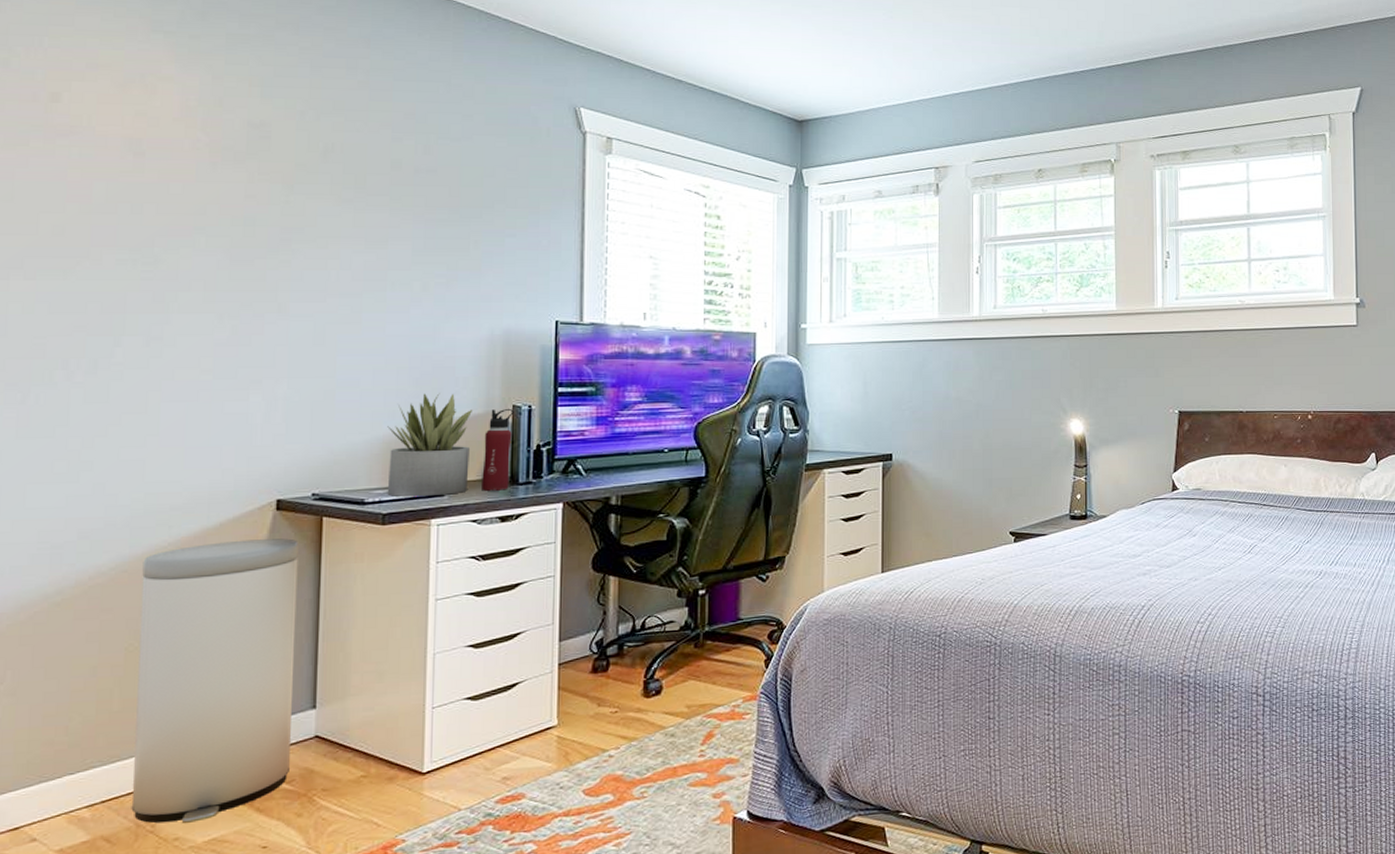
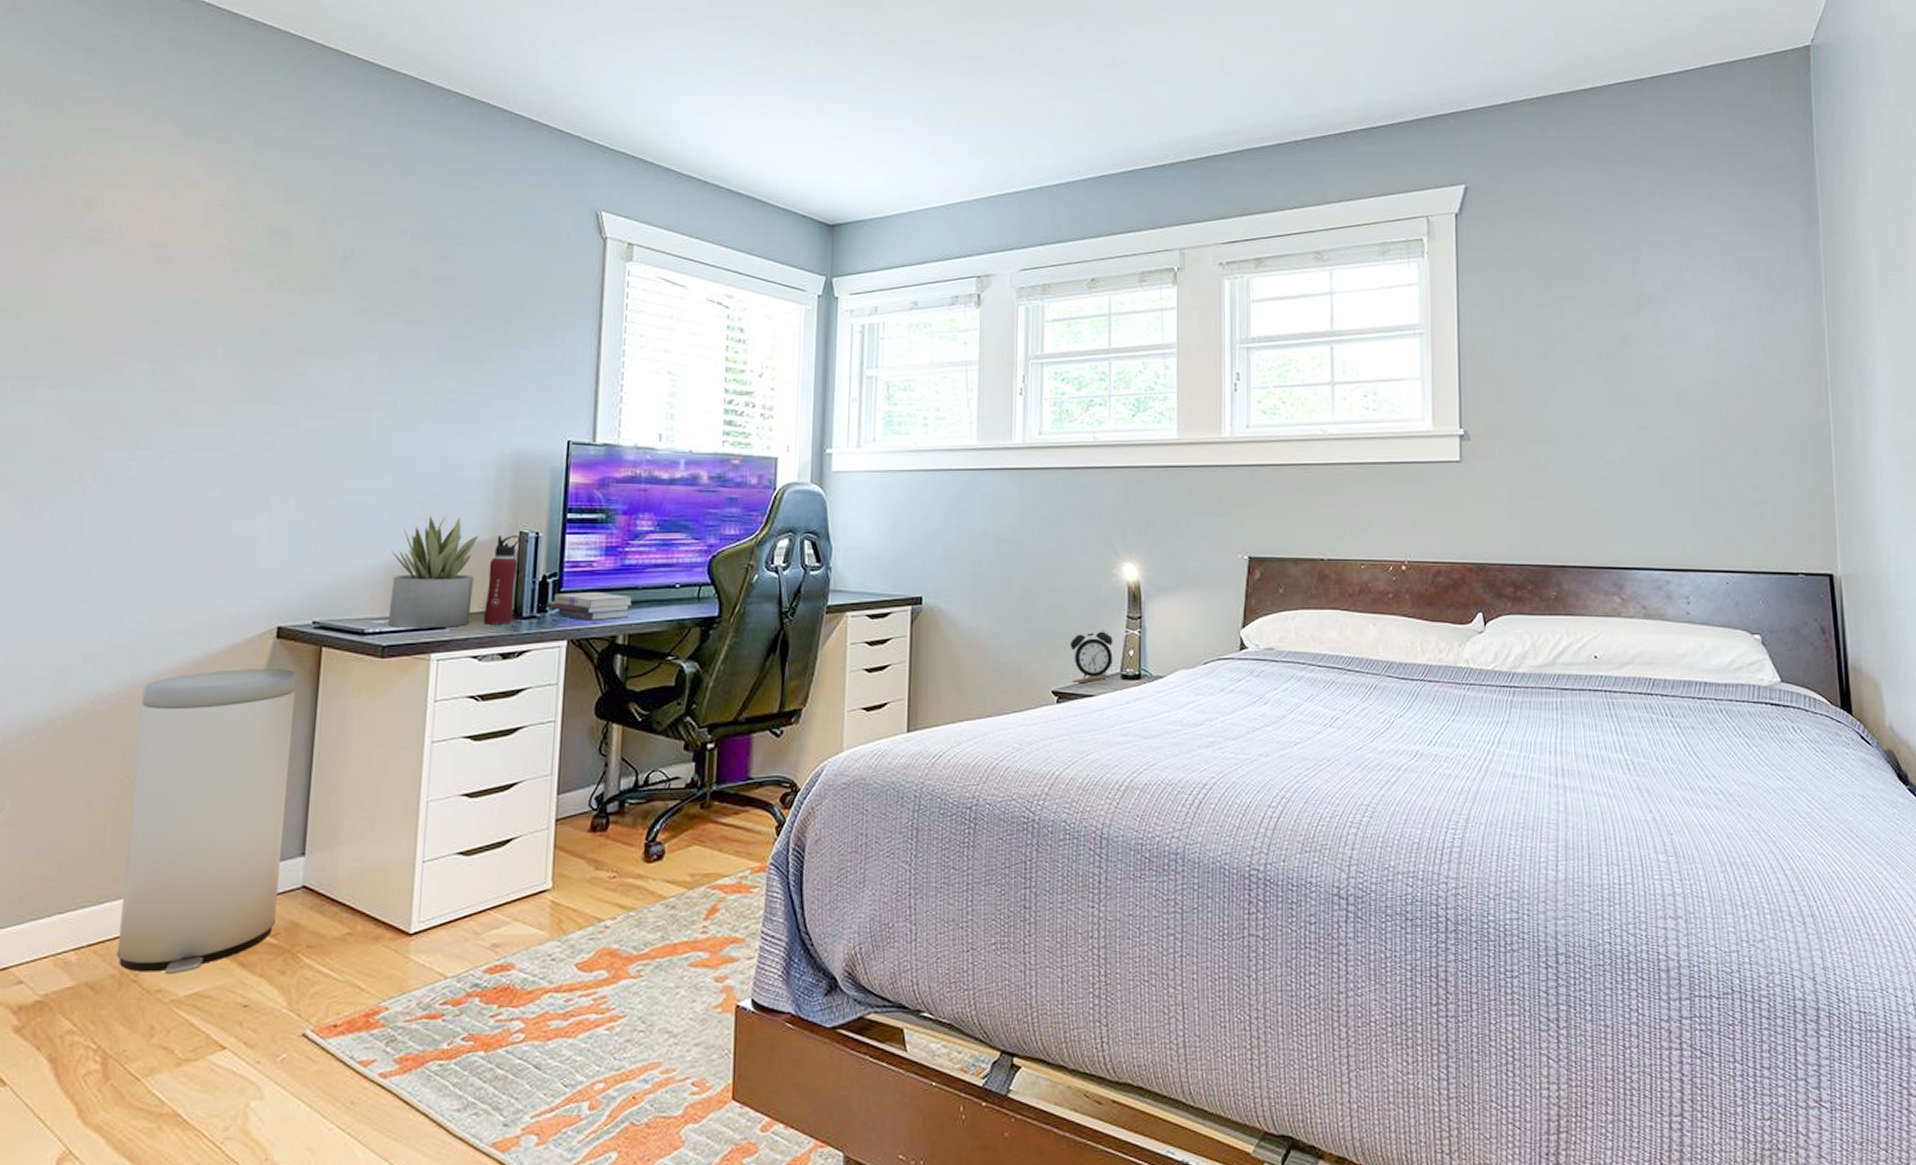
books: none [541,457,623,485] -> present [546,591,632,622]
alarm clock: none [1024,476,1066,525] -> present [1070,628,1117,684]

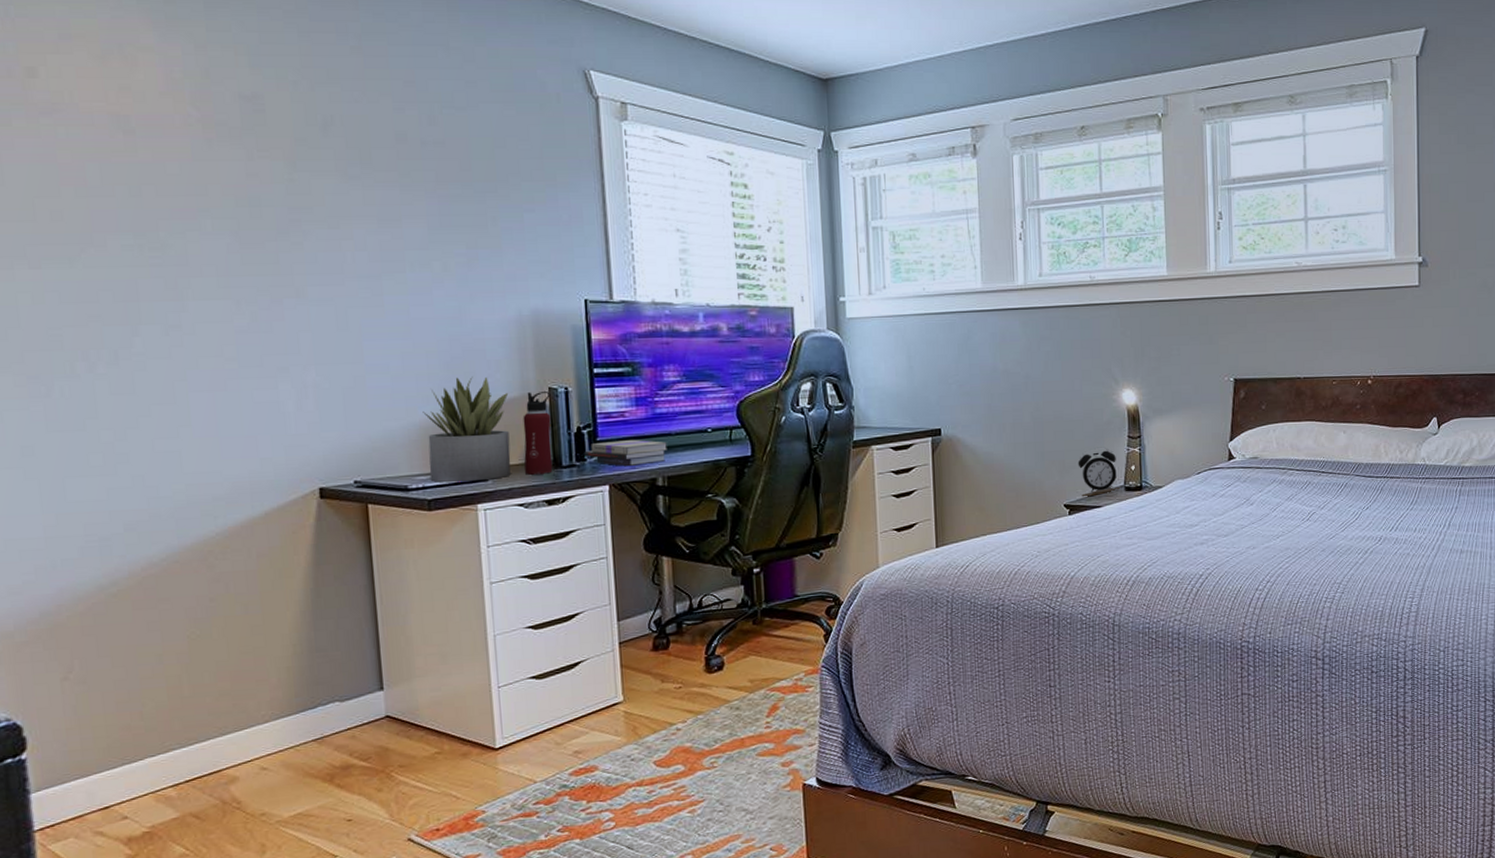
pedal bin: present [116,669,297,975] -> none [193,526,365,801]

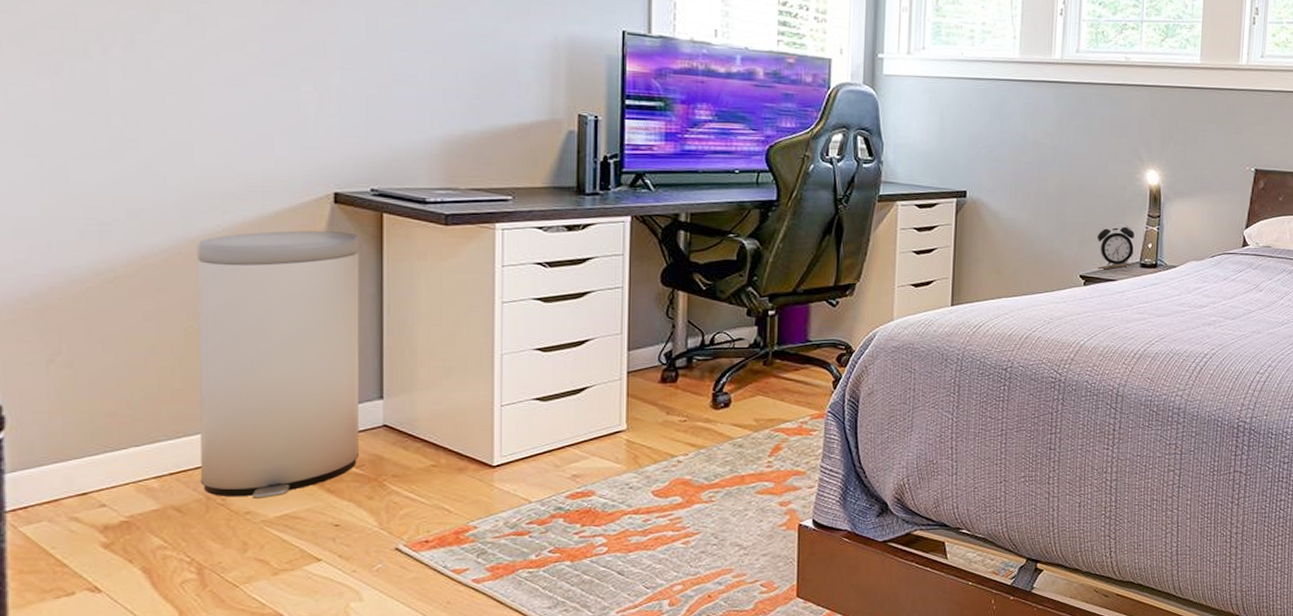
pedal bin: none [193,526,365,801] -> present [197,230,360,500]
succulent plant: present [423,377,511,483] -> none [448,95,537,201]
water bottle: present [523,392,553,475] -> none [547,117,580,200]
books: present [584,439,667,467] -> none [609,173,693,200]

